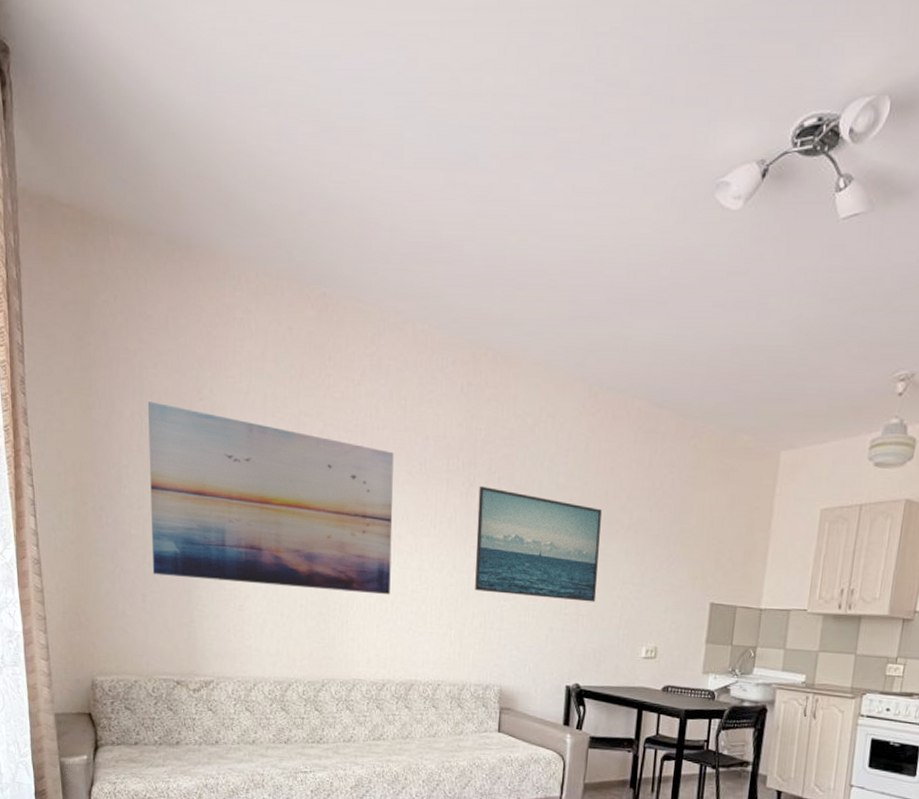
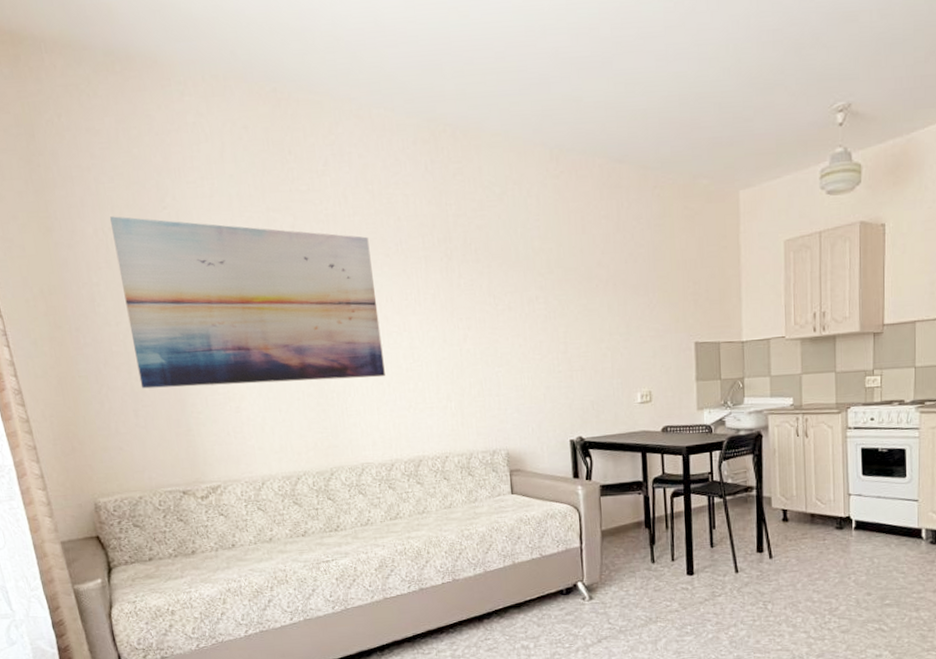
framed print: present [475,485,602,602] -> none [457,258,587,361]

